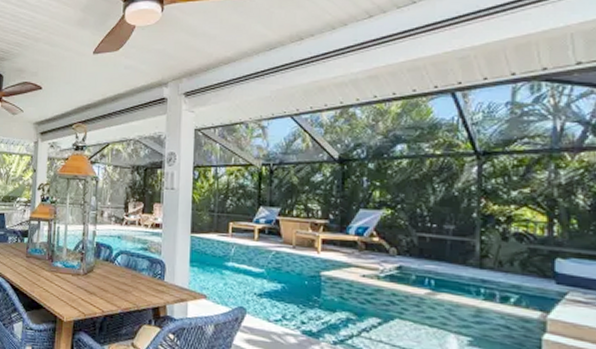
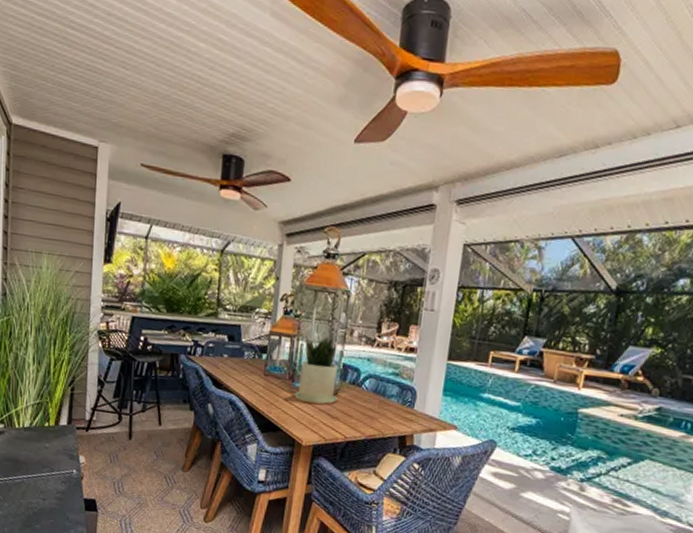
planter: none [53,219,93,282] -> present [294,335,338,405]

